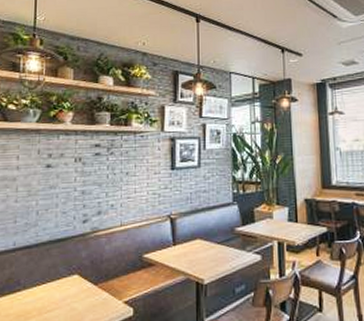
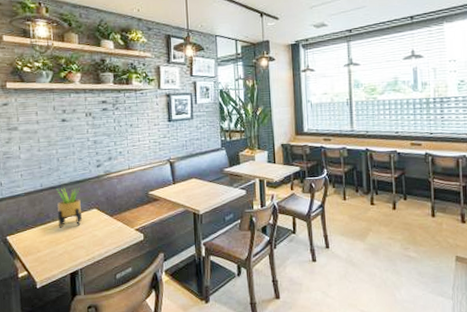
potted plant: none [30,247,60,300] -> present [56,187,82,229]

